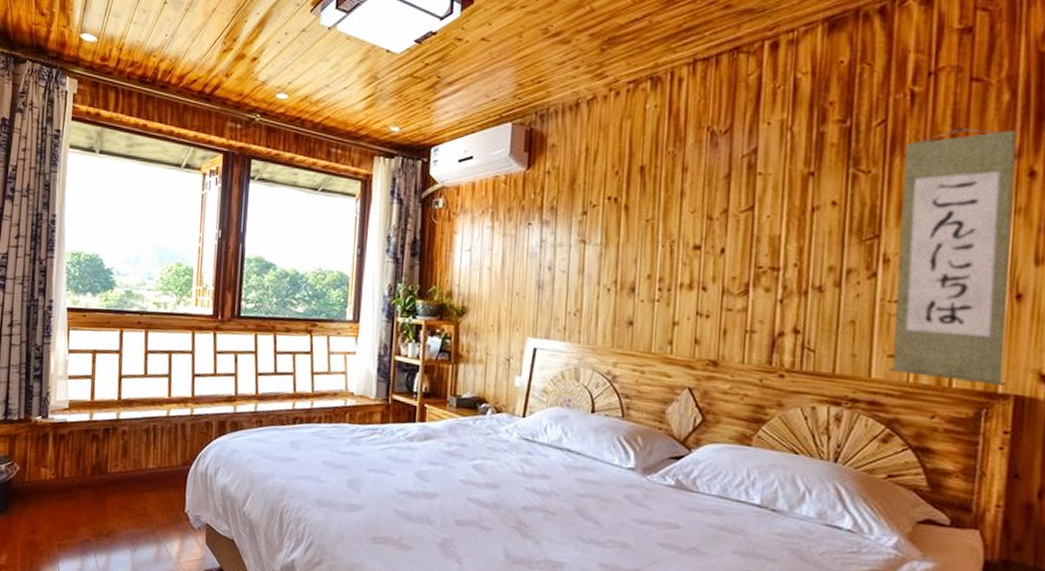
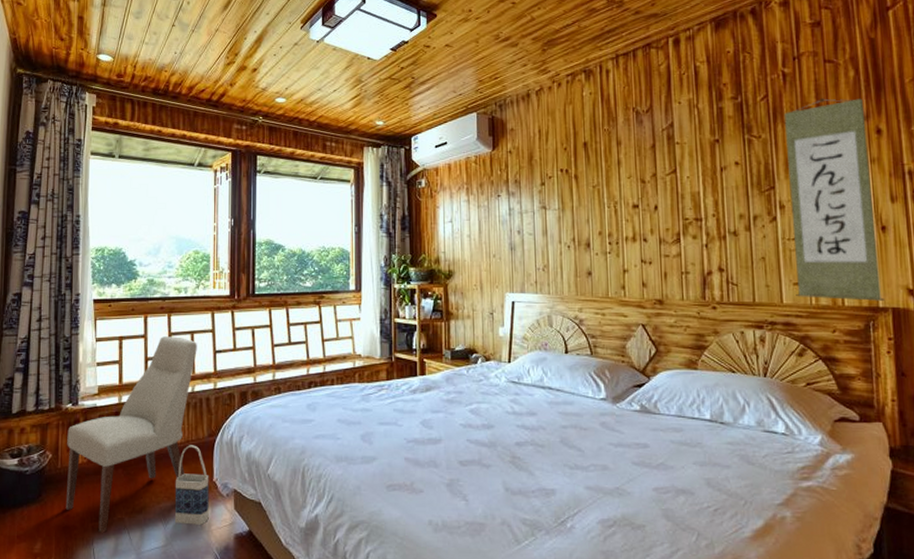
chair: none [32,354,175,554] -> present [65,336,197,534]
bag: none [143,472,181,556] -> present [174,445,209,525]

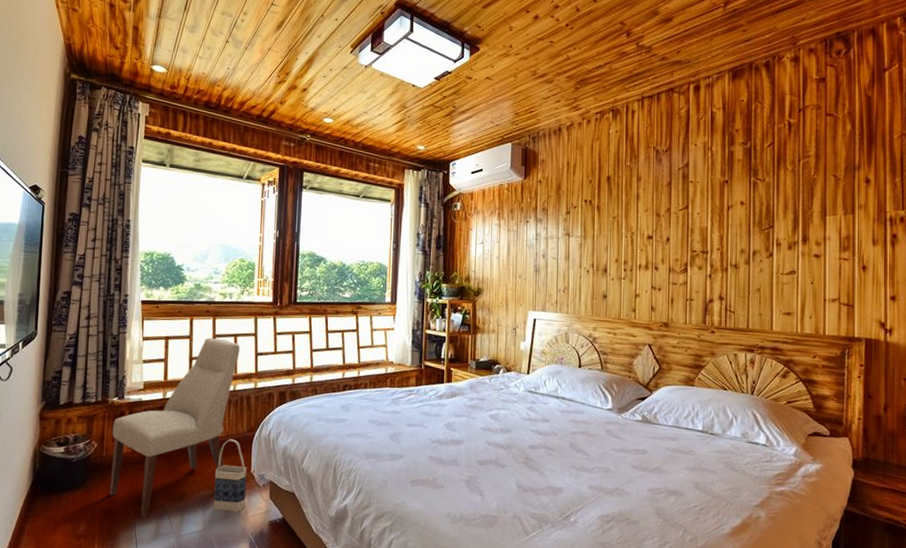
wall scroll: present [783,98,886,301] -> none [784,148,861,332]

